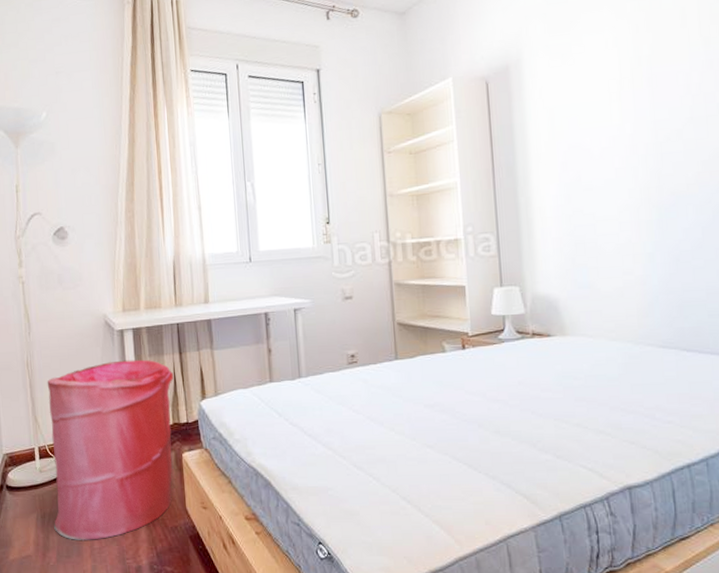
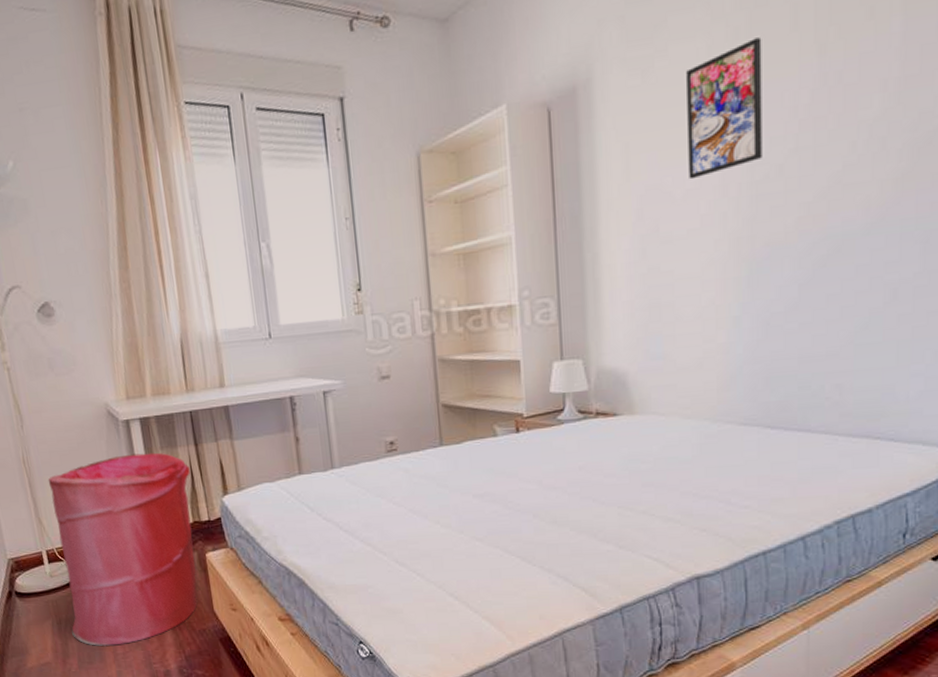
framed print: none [598,32,664,140] -> present [686,37,762,180]

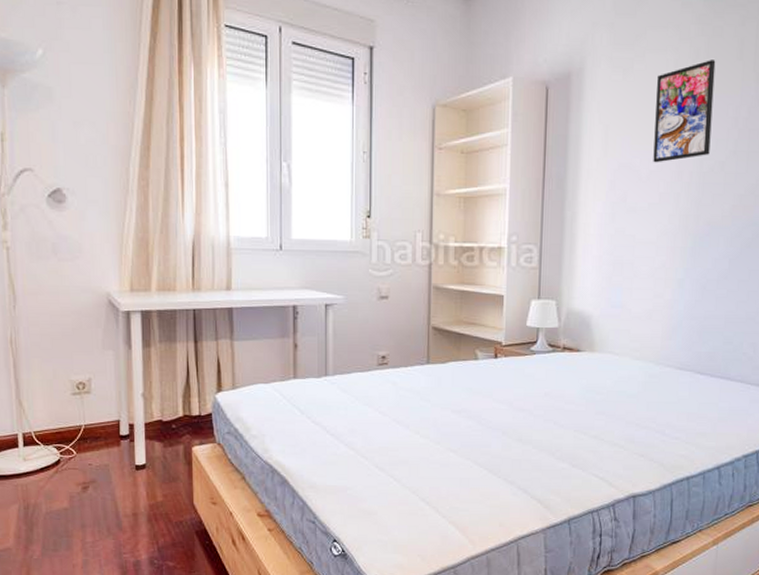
laundry hamper: present [48,452,198,646] -> none [35,344,187,534]

